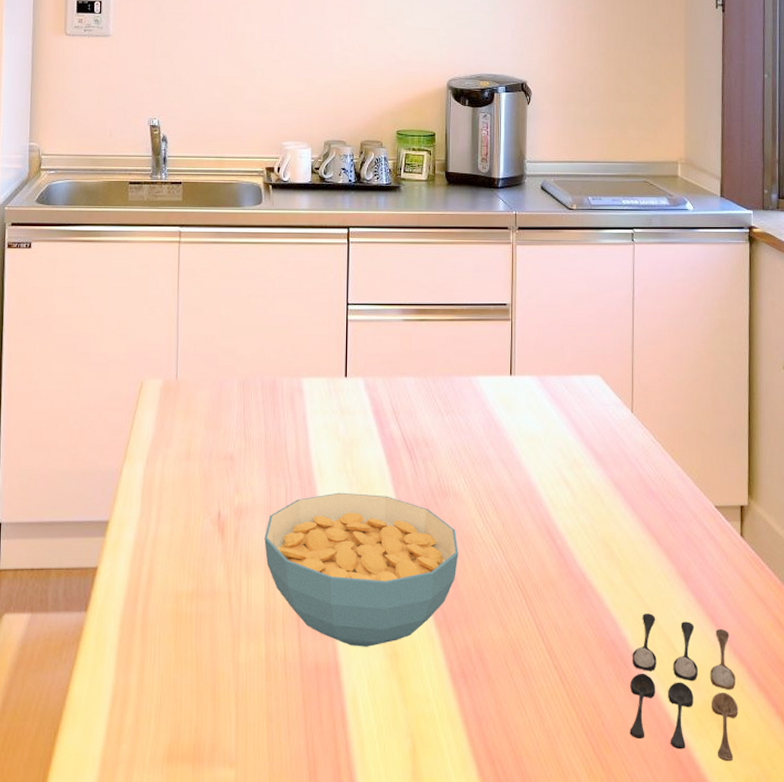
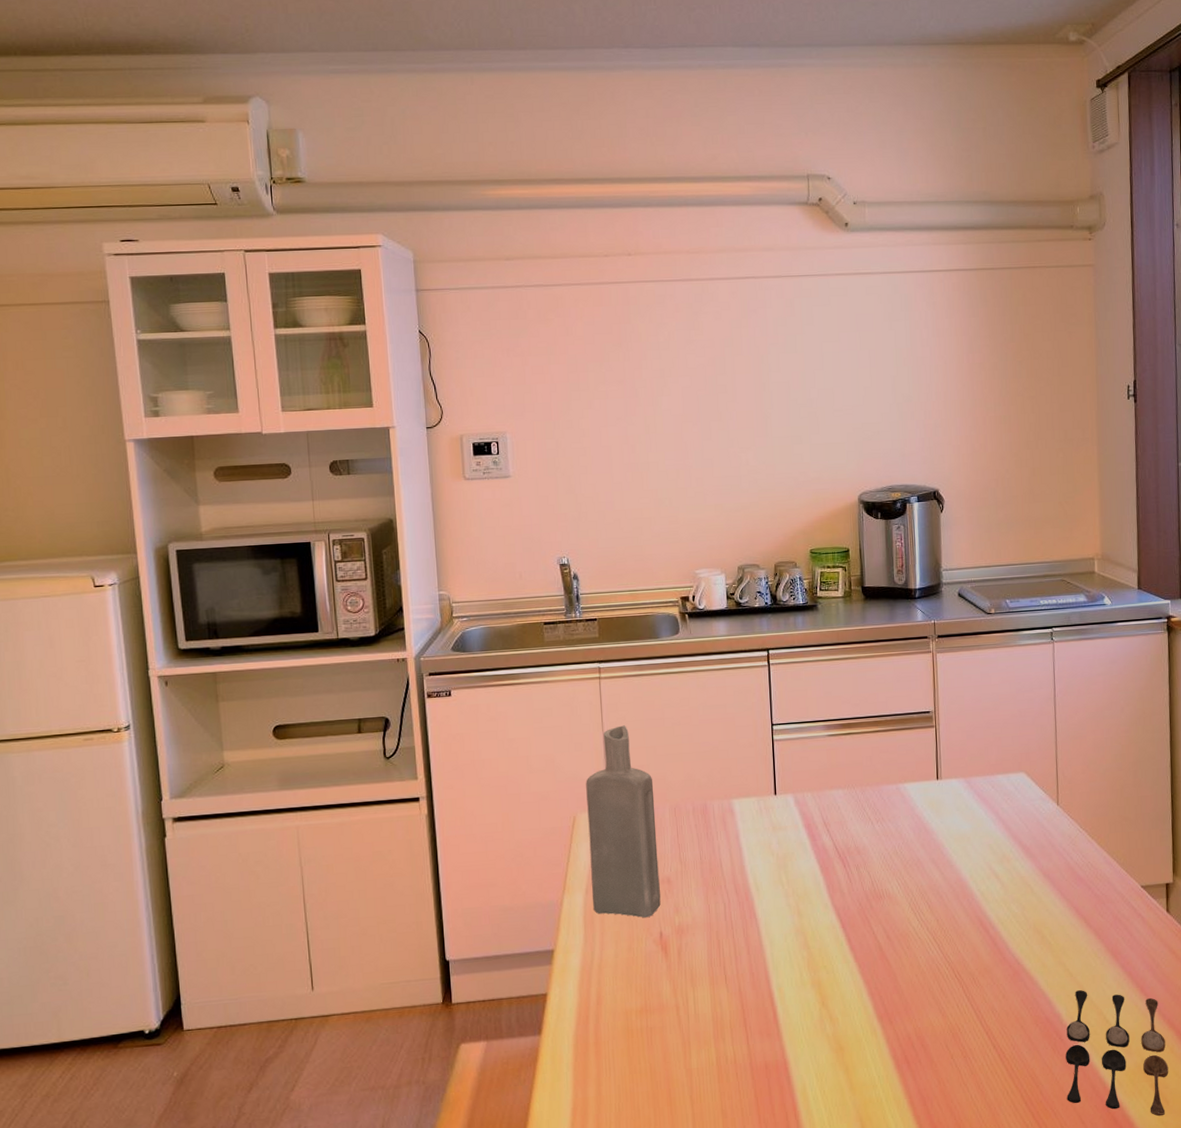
bottle: none [153,292,224,495] -> present [586,725,661,918]
cereal bowl: present [264,492,459,647] -> none [707,903,896,1045]

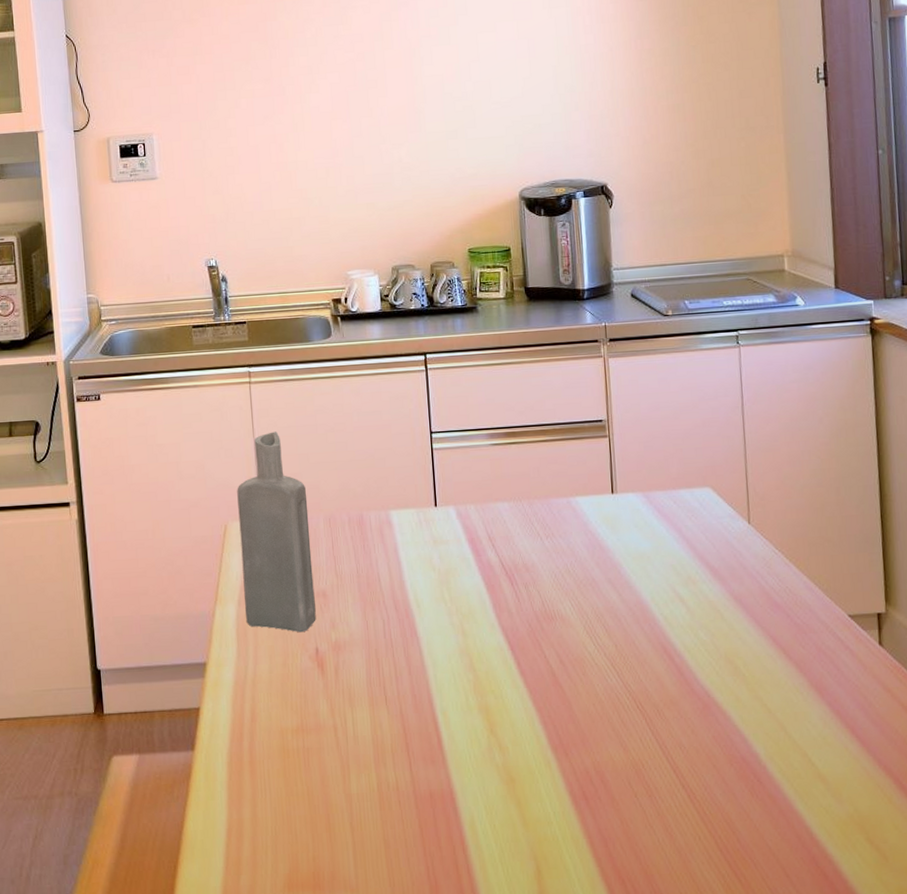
spoon: present [1065,990,1169,1117] -> none [765,728,887,874]

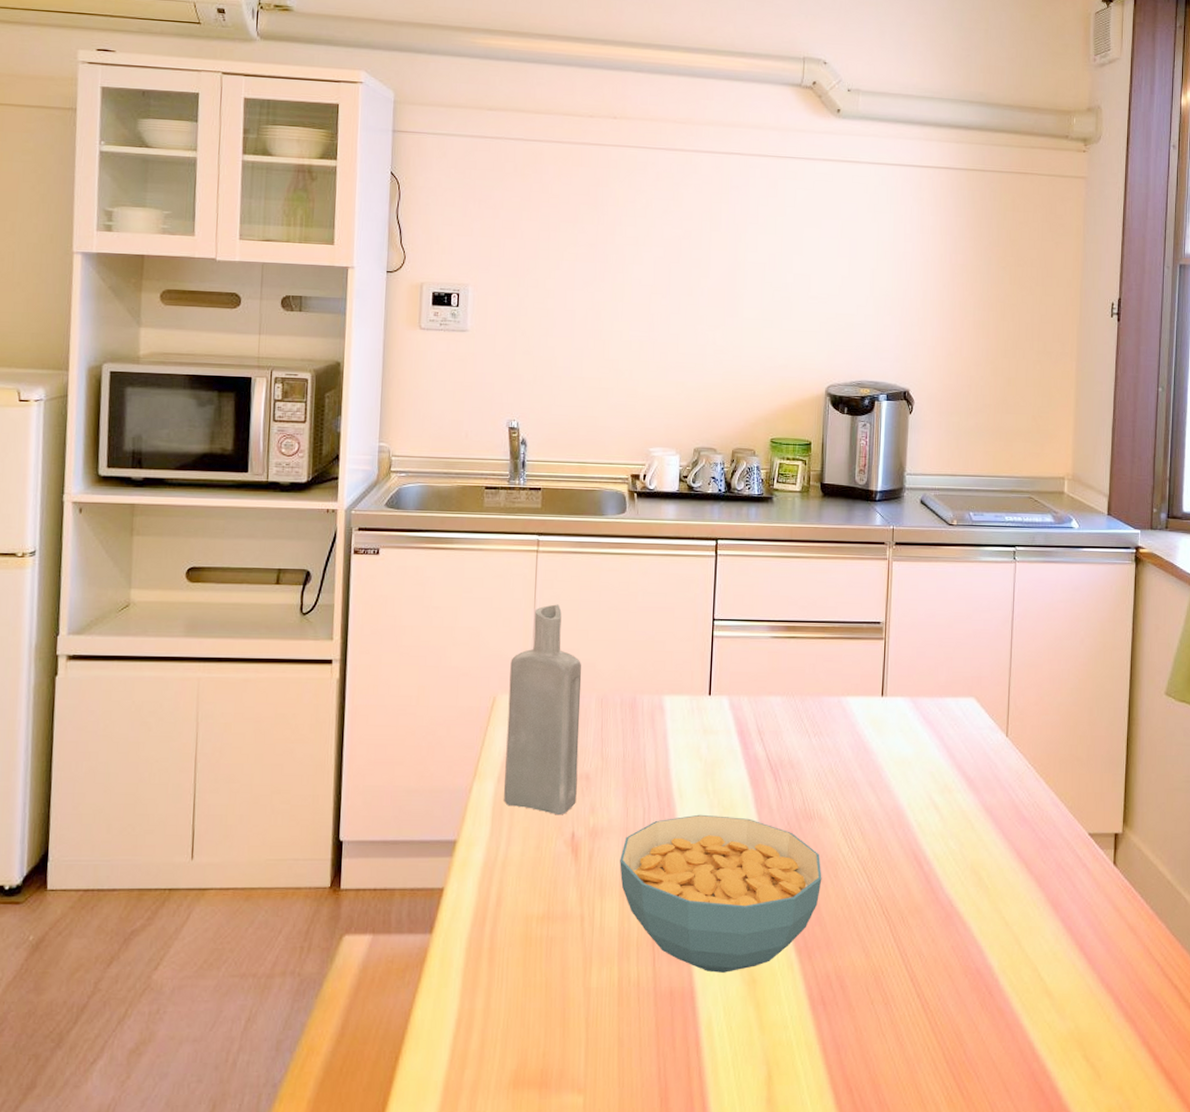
cereal bowl: none [365,622,571,774] -> present [620,814,822,973]

